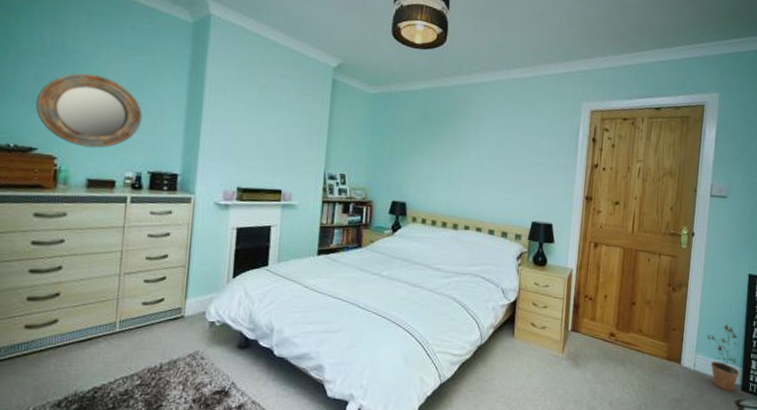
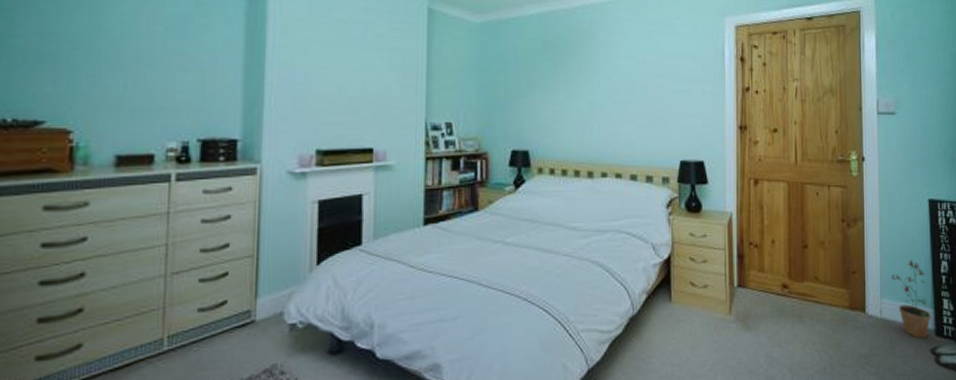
home mirror: present [36,73,142,148] -> none [41,21,187,115]

